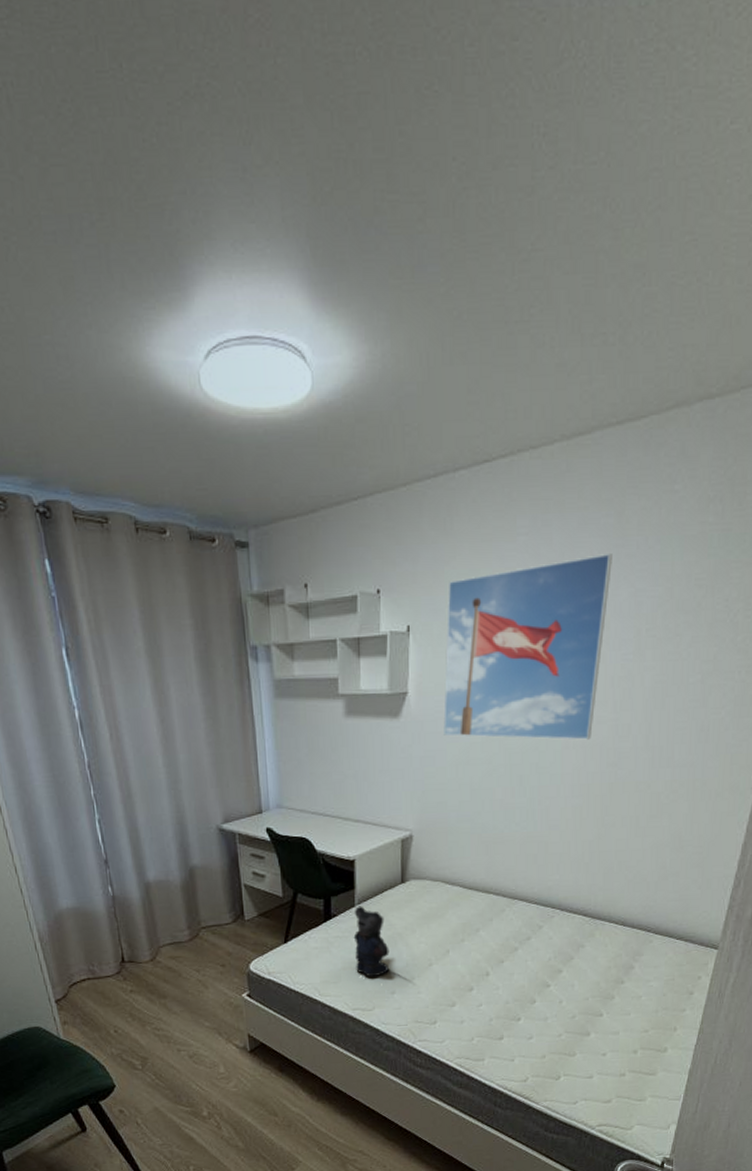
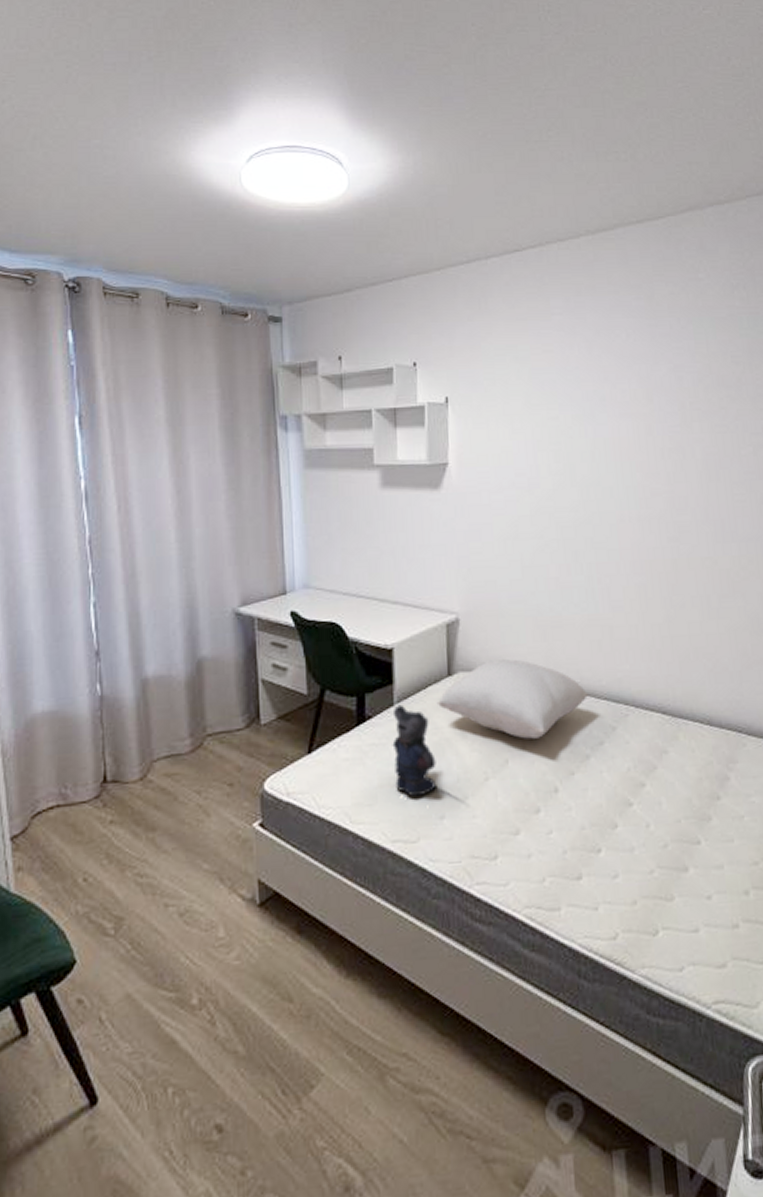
pillow: none [391,870,522,935] -> present [436,659,589,739]
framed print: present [443,554,612,740] -> none [485,333,648,513]

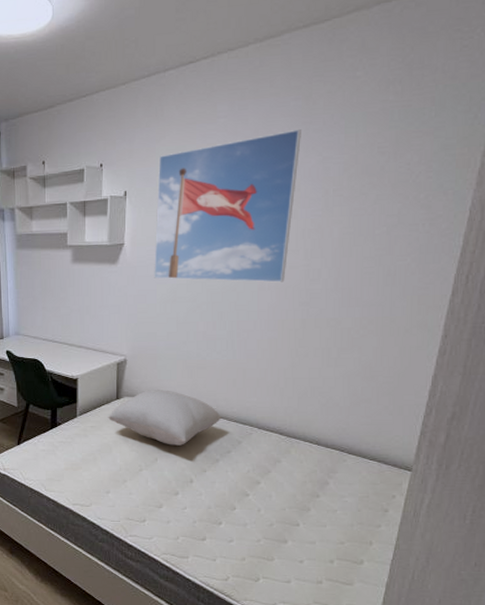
bear: present [392,704,436,797] -> none [75,417,105,478]
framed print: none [485,333,648,513] -> present [154,129,301,283]

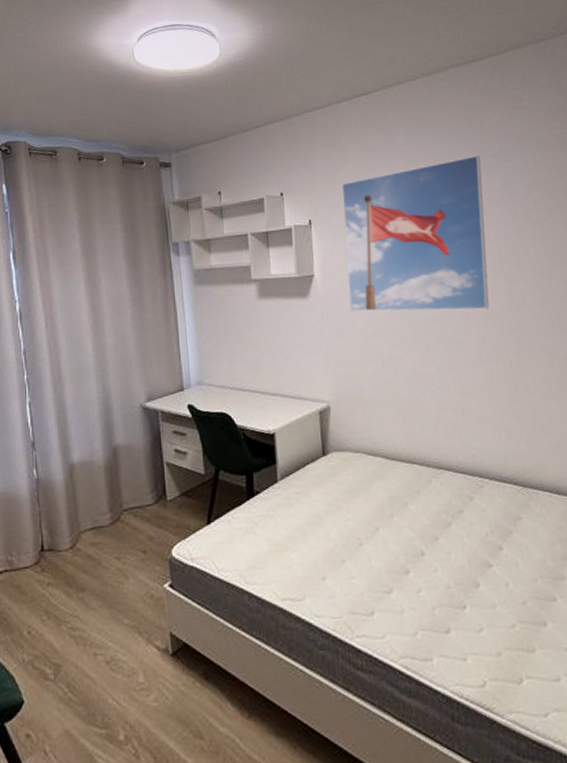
pillow: present [107,390,222,445] -> none [314,440,447,509]

